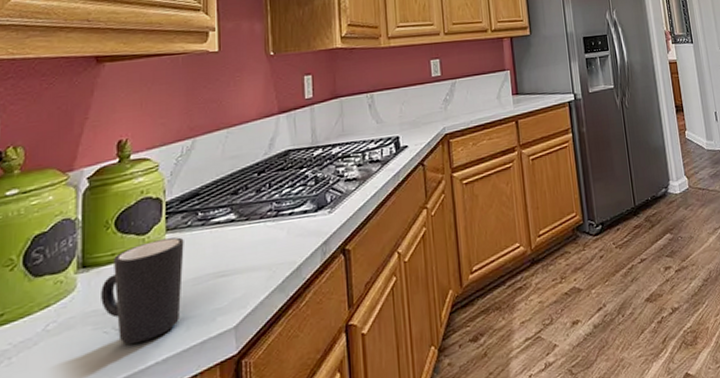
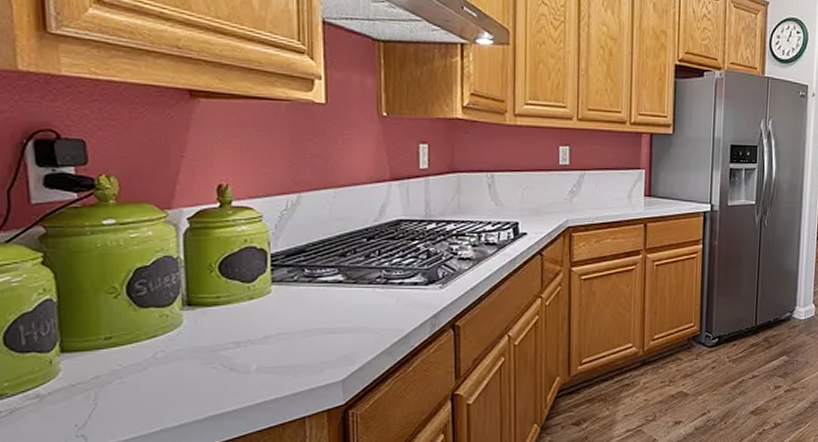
mug: present [101,237,184,345] -> none [208,290,291,382]

